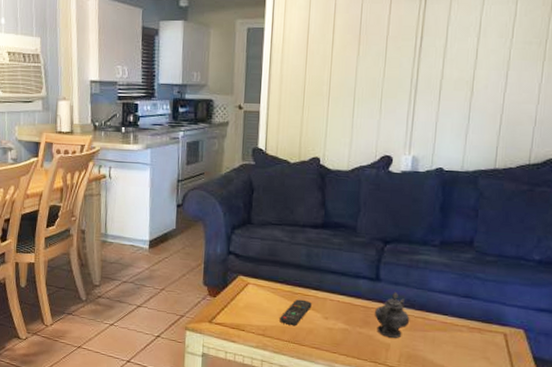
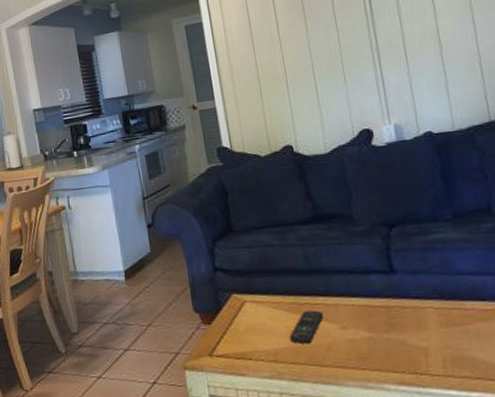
teapot: present [374,291,410,338] -> none [398,282,444,340]

